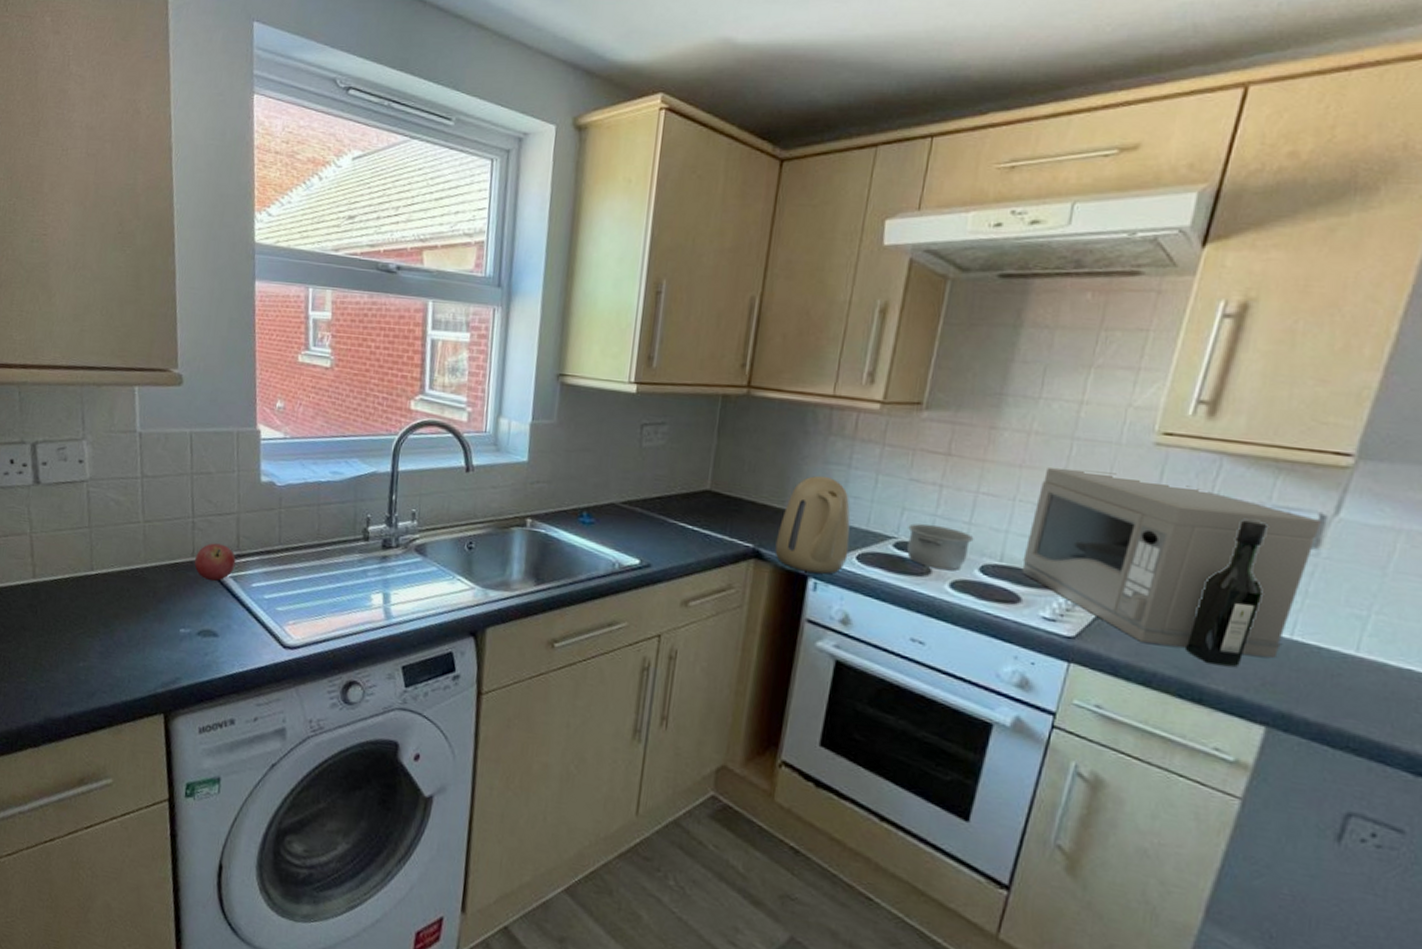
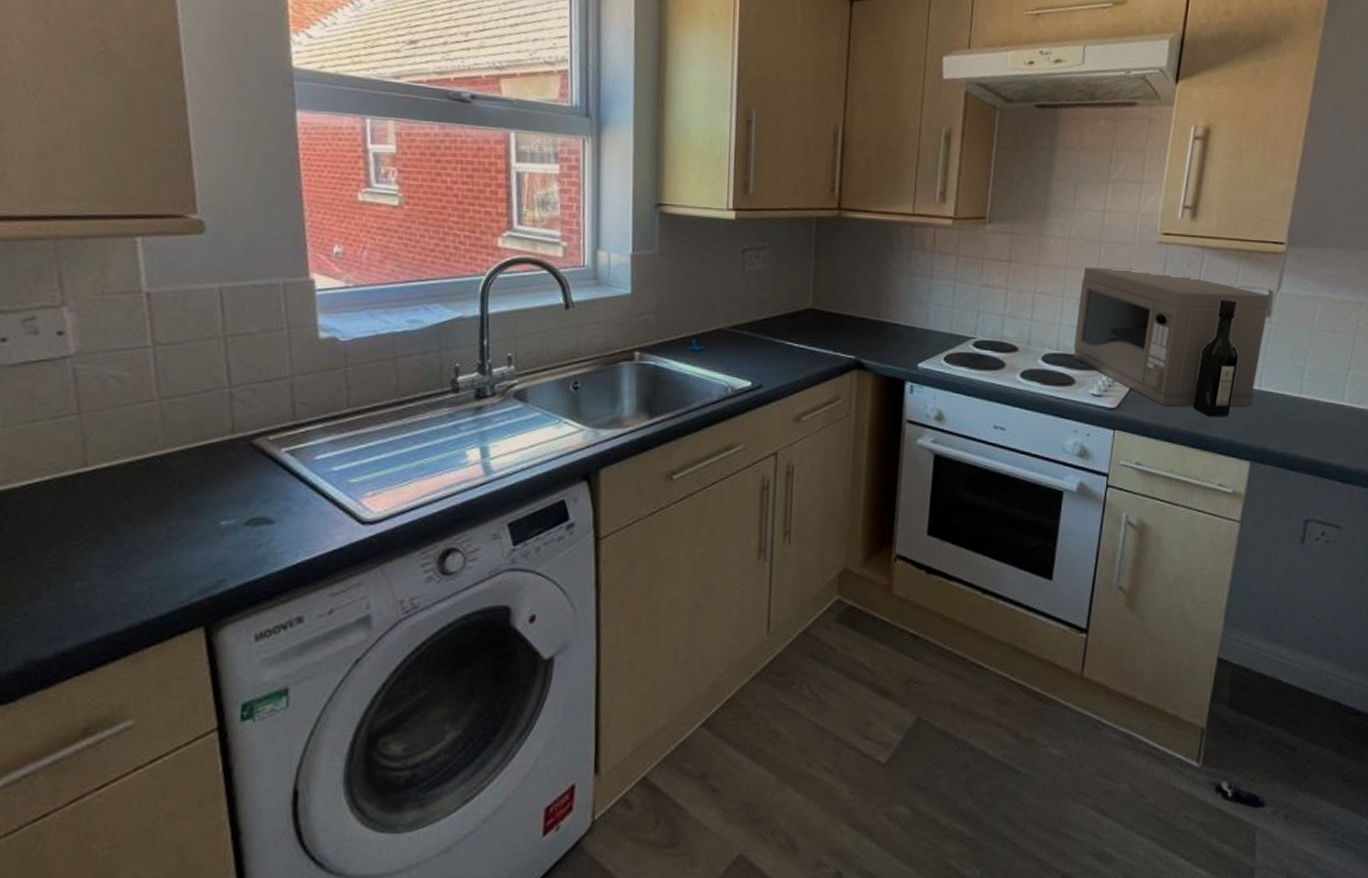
fruit: present [194,543,236,582] -> none [236,415,292,460]
kettle: present [775,475,851,574] -> none [874,287,937,377]
cooking pot: present [907,523,974,571] -> none [984,323,1035,363]

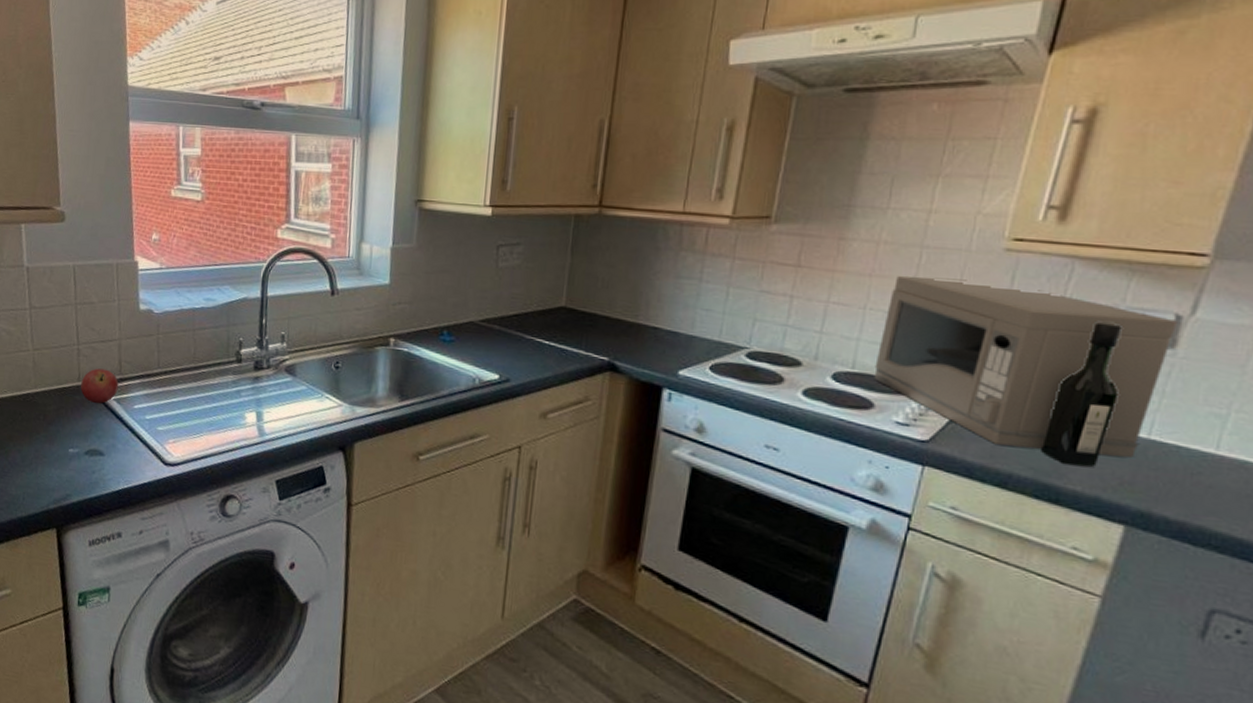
fruit: none [236,415,292,460] -> present [81,368,119,404]

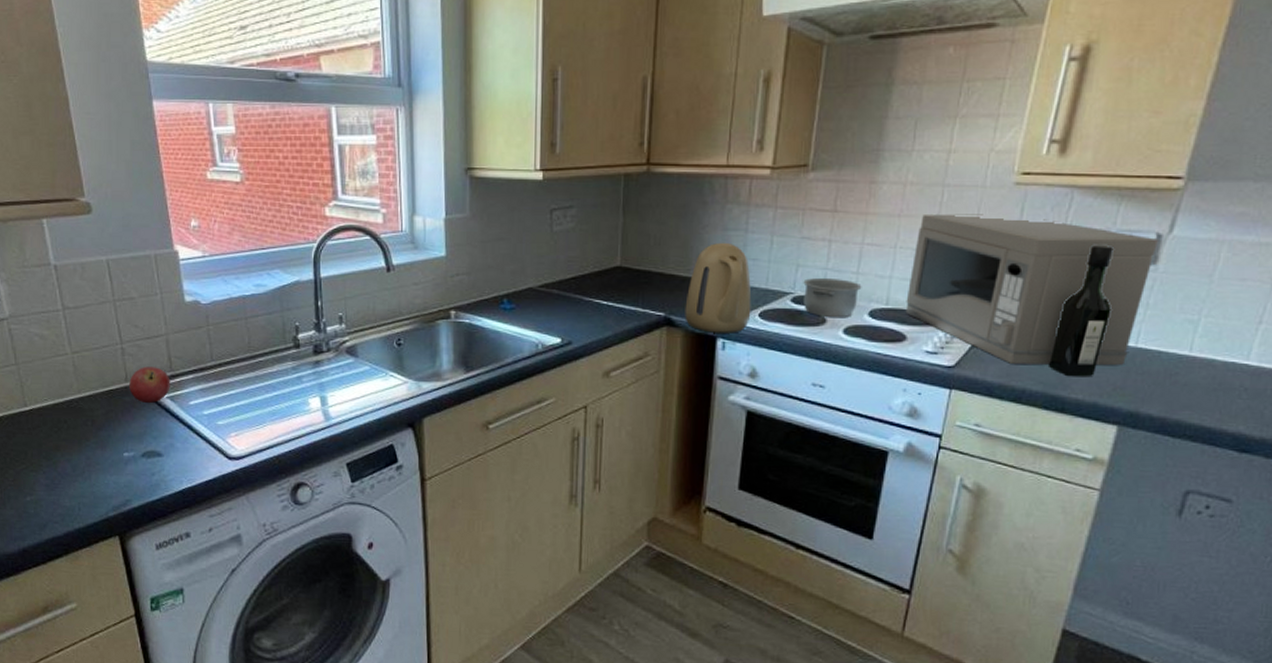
kettle: none [629,289,703,385] -> present [685,242,752,333]
cooking pot: none [759,333,826,379] -> present [803,277,862,318]

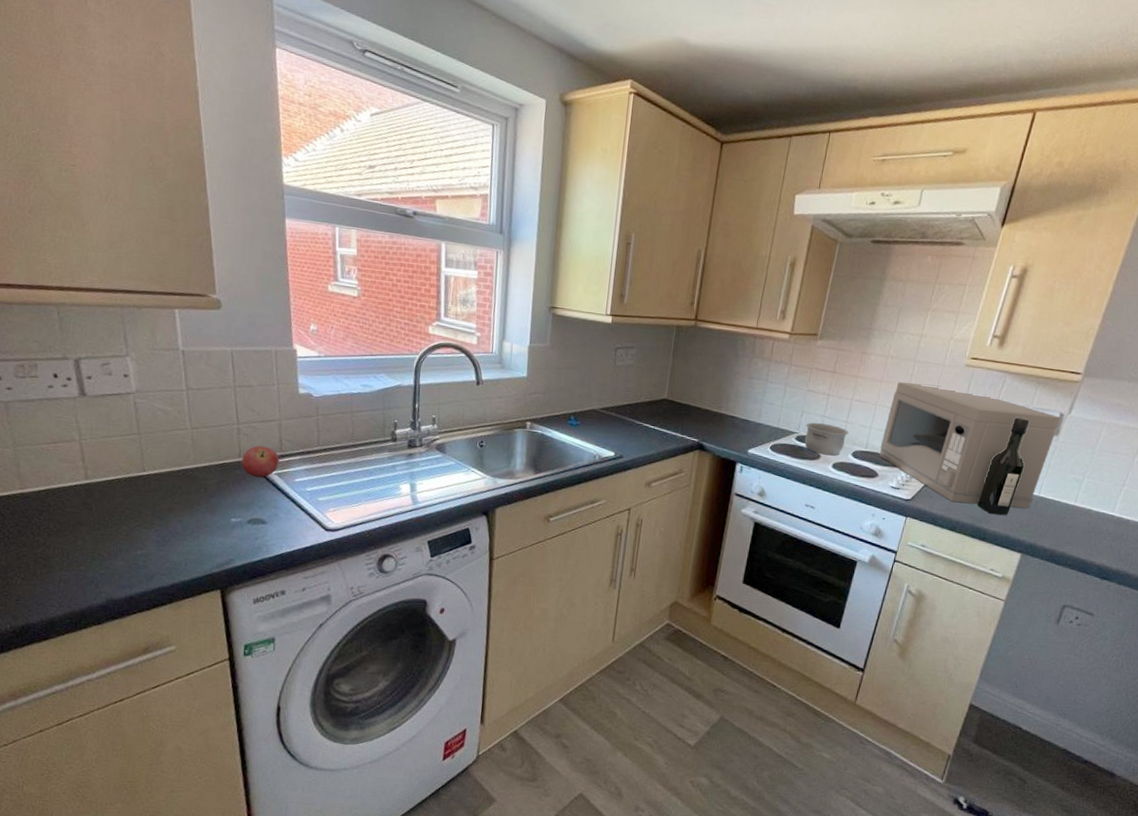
kettle: present [685,242,752,333] -> none [713,387,767,460]

